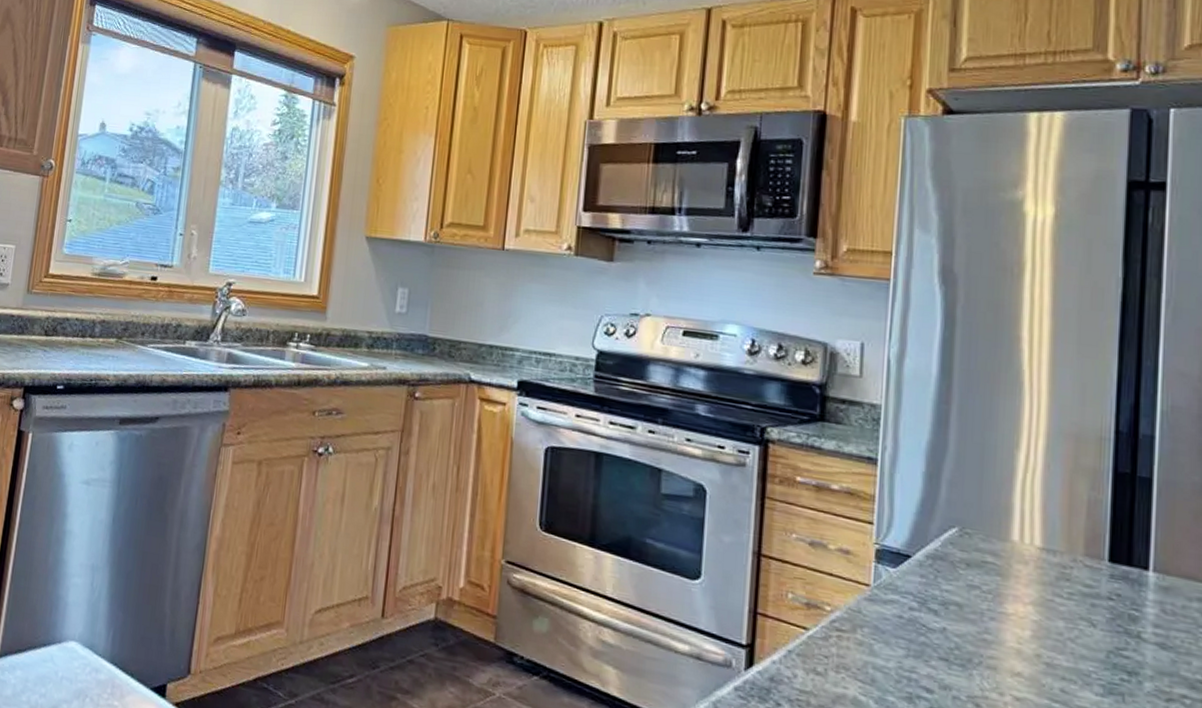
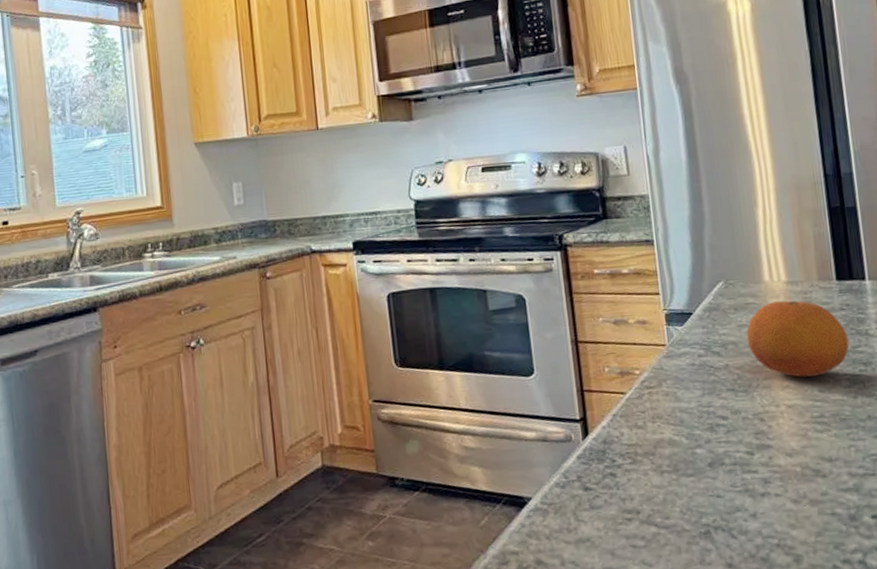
fruit: none [975,567,1113,672] -> present [746,300,850,377]

